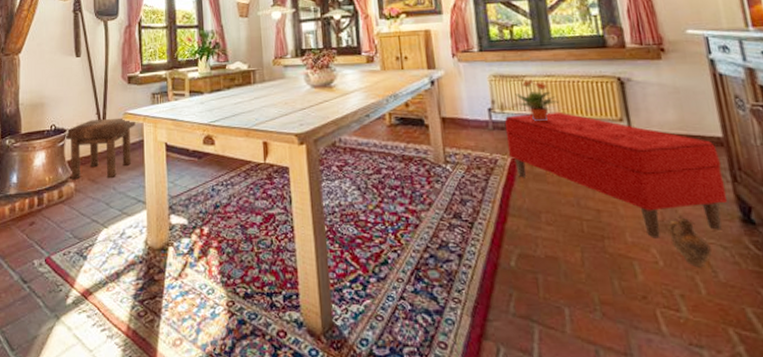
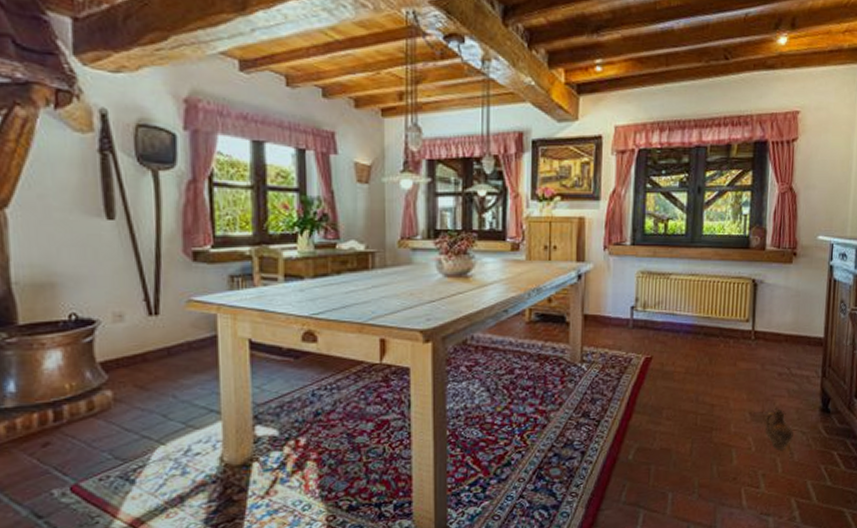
stool: present [64,117,136,180] -> none [92,306,205,387]
bench: present [504,111,727,239] -> none [643,311,818,428]
potted plant: present [515,81,560,122] -> none [659,279,698,321]

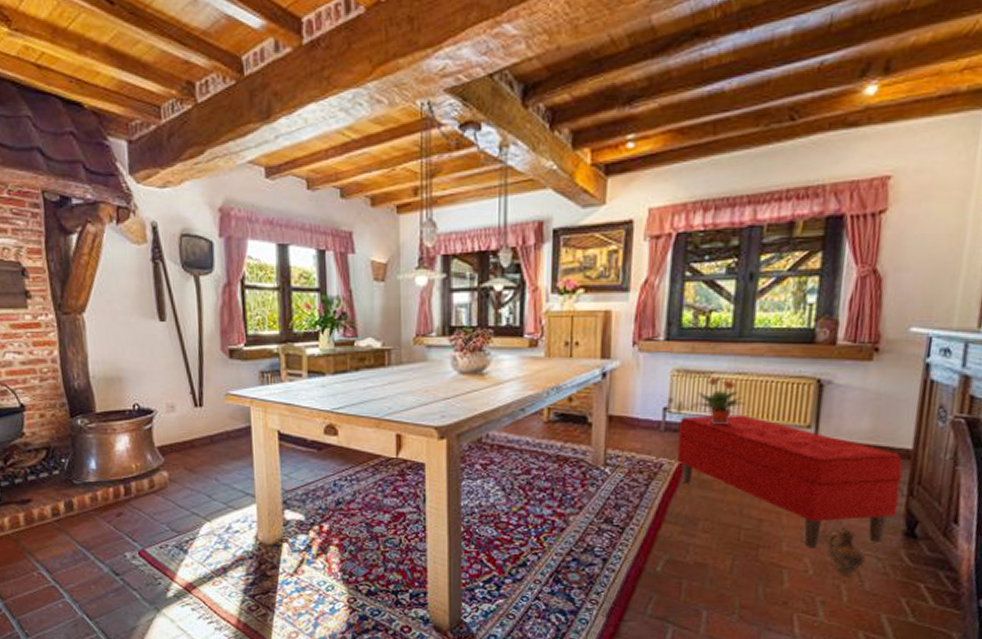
bench: none [643,311,818,428] -> present [677,414,903,549]
potted plant: none [659,279,698,321] -> present [697,378,746,425]

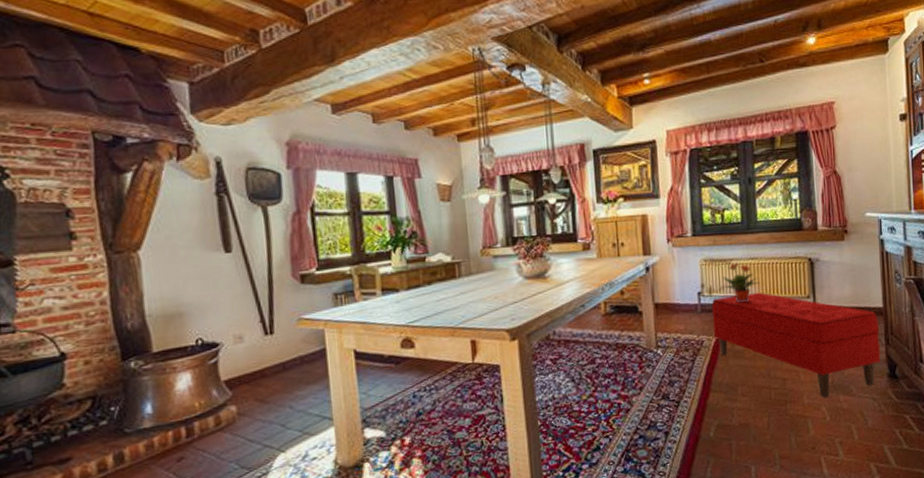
ceramic jug: present [826,530,865,576] -> none [836,378,865,417]

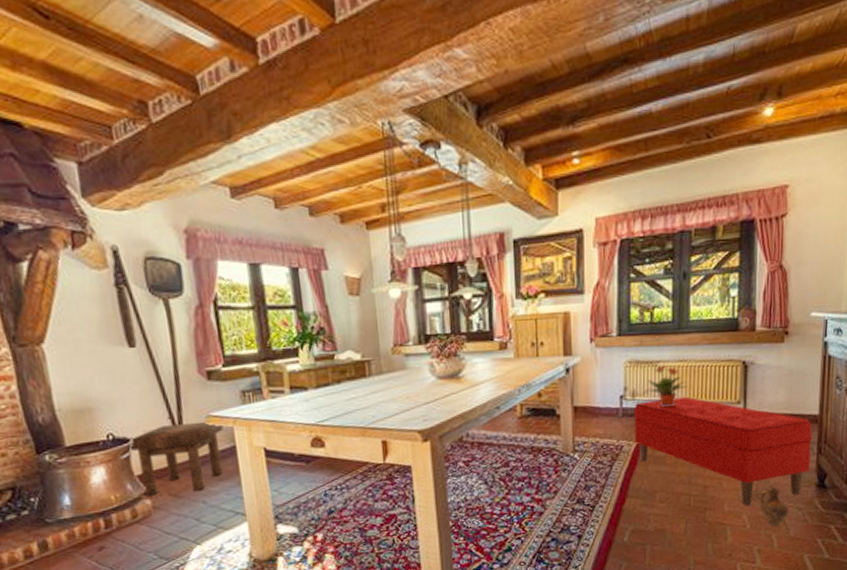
stool: none [216,323,314,403] -> present [127,421,224,497]
ceramic jug: none [836,378,865,417] -> present [759,487,789,526]

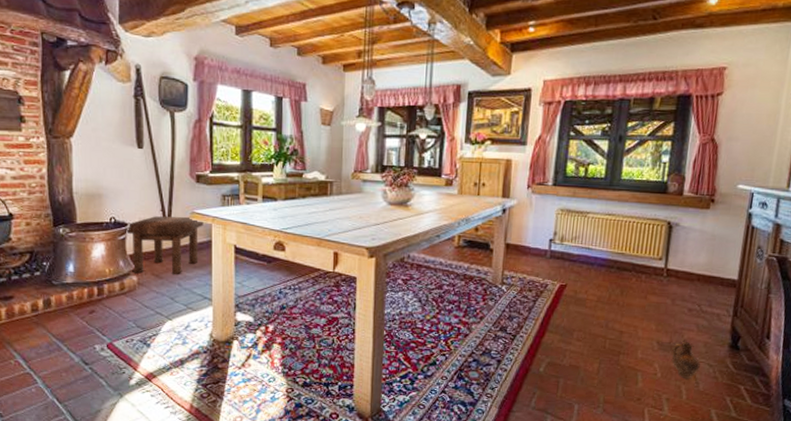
bench: present [634,396,813,506] -> none [559,247,730,356]
potted plant: present [647,366,688,408] -> none [576,217,614,255]

